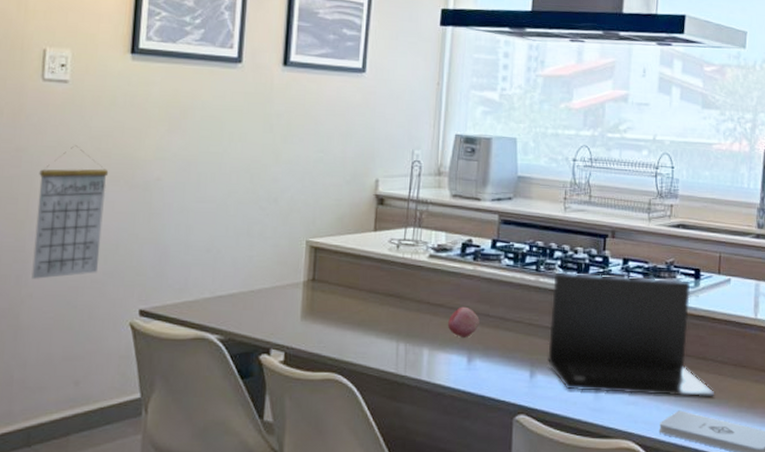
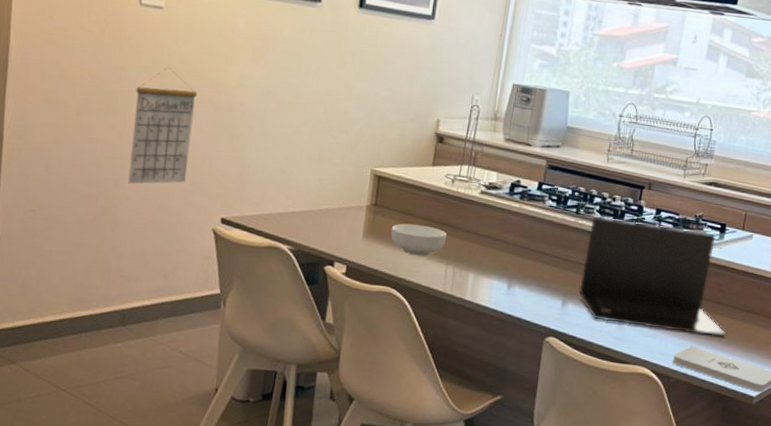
cereal bowl: none [332,298,396,334] -> present [391,223,447,256]
fruit: present [447,306,480,338] -> none [492,239,521,267]

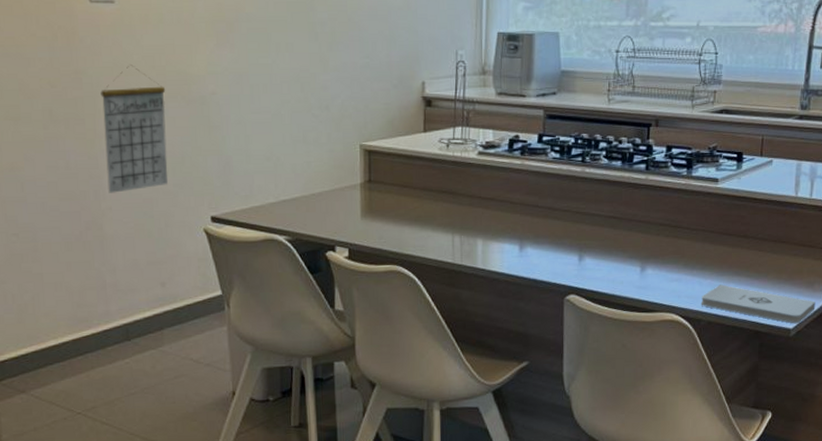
cereal bowl: present [391,223,447,256] -> none [389,196,449,229]
laptop: present [579,216,726,337] -> none [595,162,755,272]

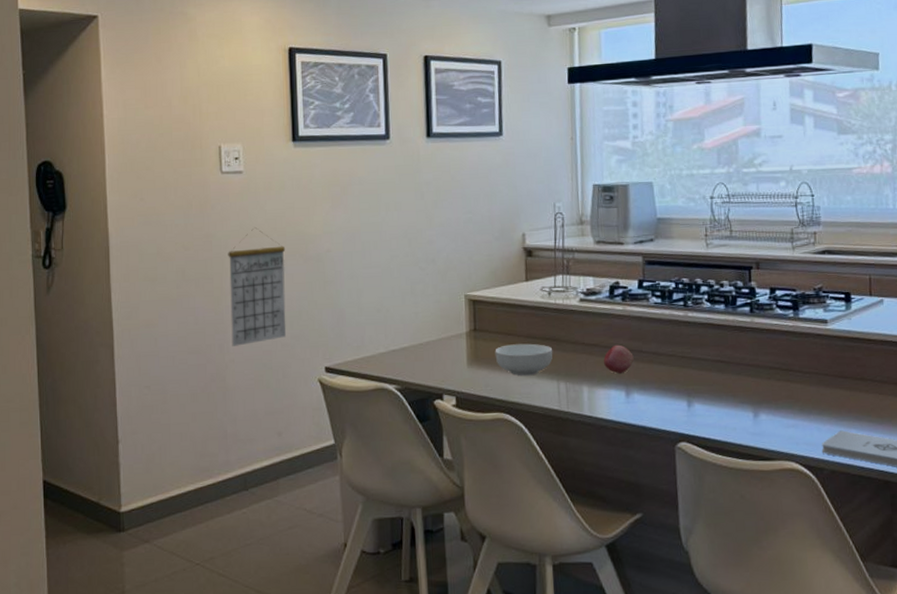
cereal bowl: none [389,196,449,229] -> present [495,343,553,376]
fruit: none [498,199,529,228] -> present [603,344,634,374]

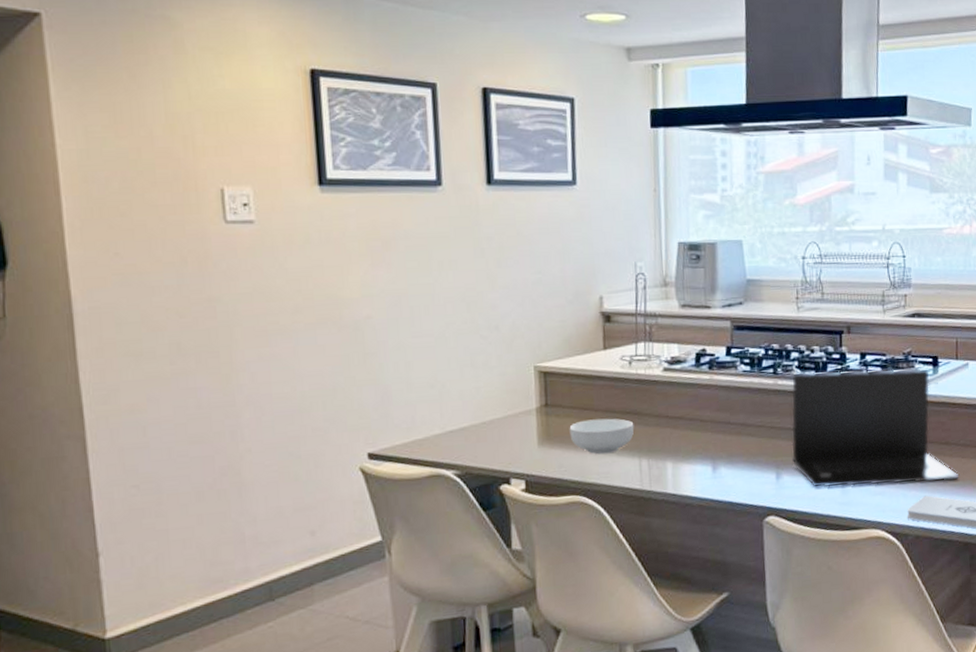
calendar: present [228,227,286,346] -> none [238,289,317,433]
fruit: present [603,344,634,374] -> none [688,416,721,448]
laptop: none [701,304,877,417] -> present [791,368,960,487]

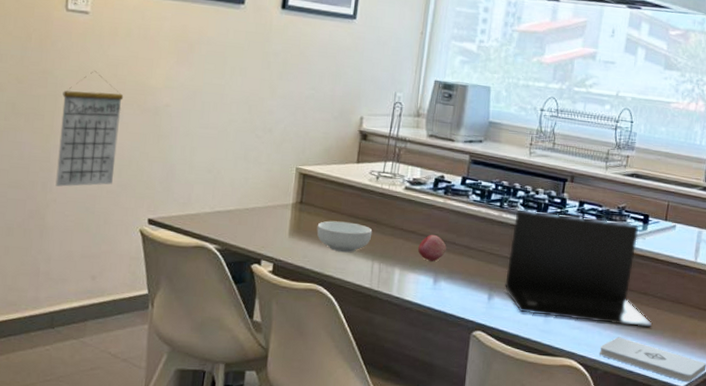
calendar: none [238,289,317,433] -> present [55,71,124,187]
fruit: none [688,416,721,448] -> present [417,234,447,262]

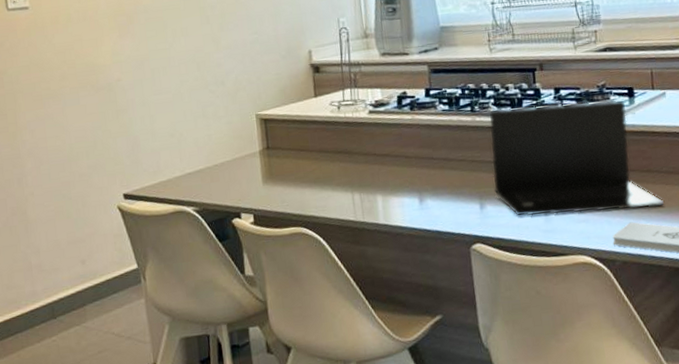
calendar: present [55,71,124,187] -> none [19,61,82,180]
cereal bowl: present [316,220,373,253] -> none [288,157,346,190]
fruit: present [417,234,447,262] -> none [395,153,425,182]

